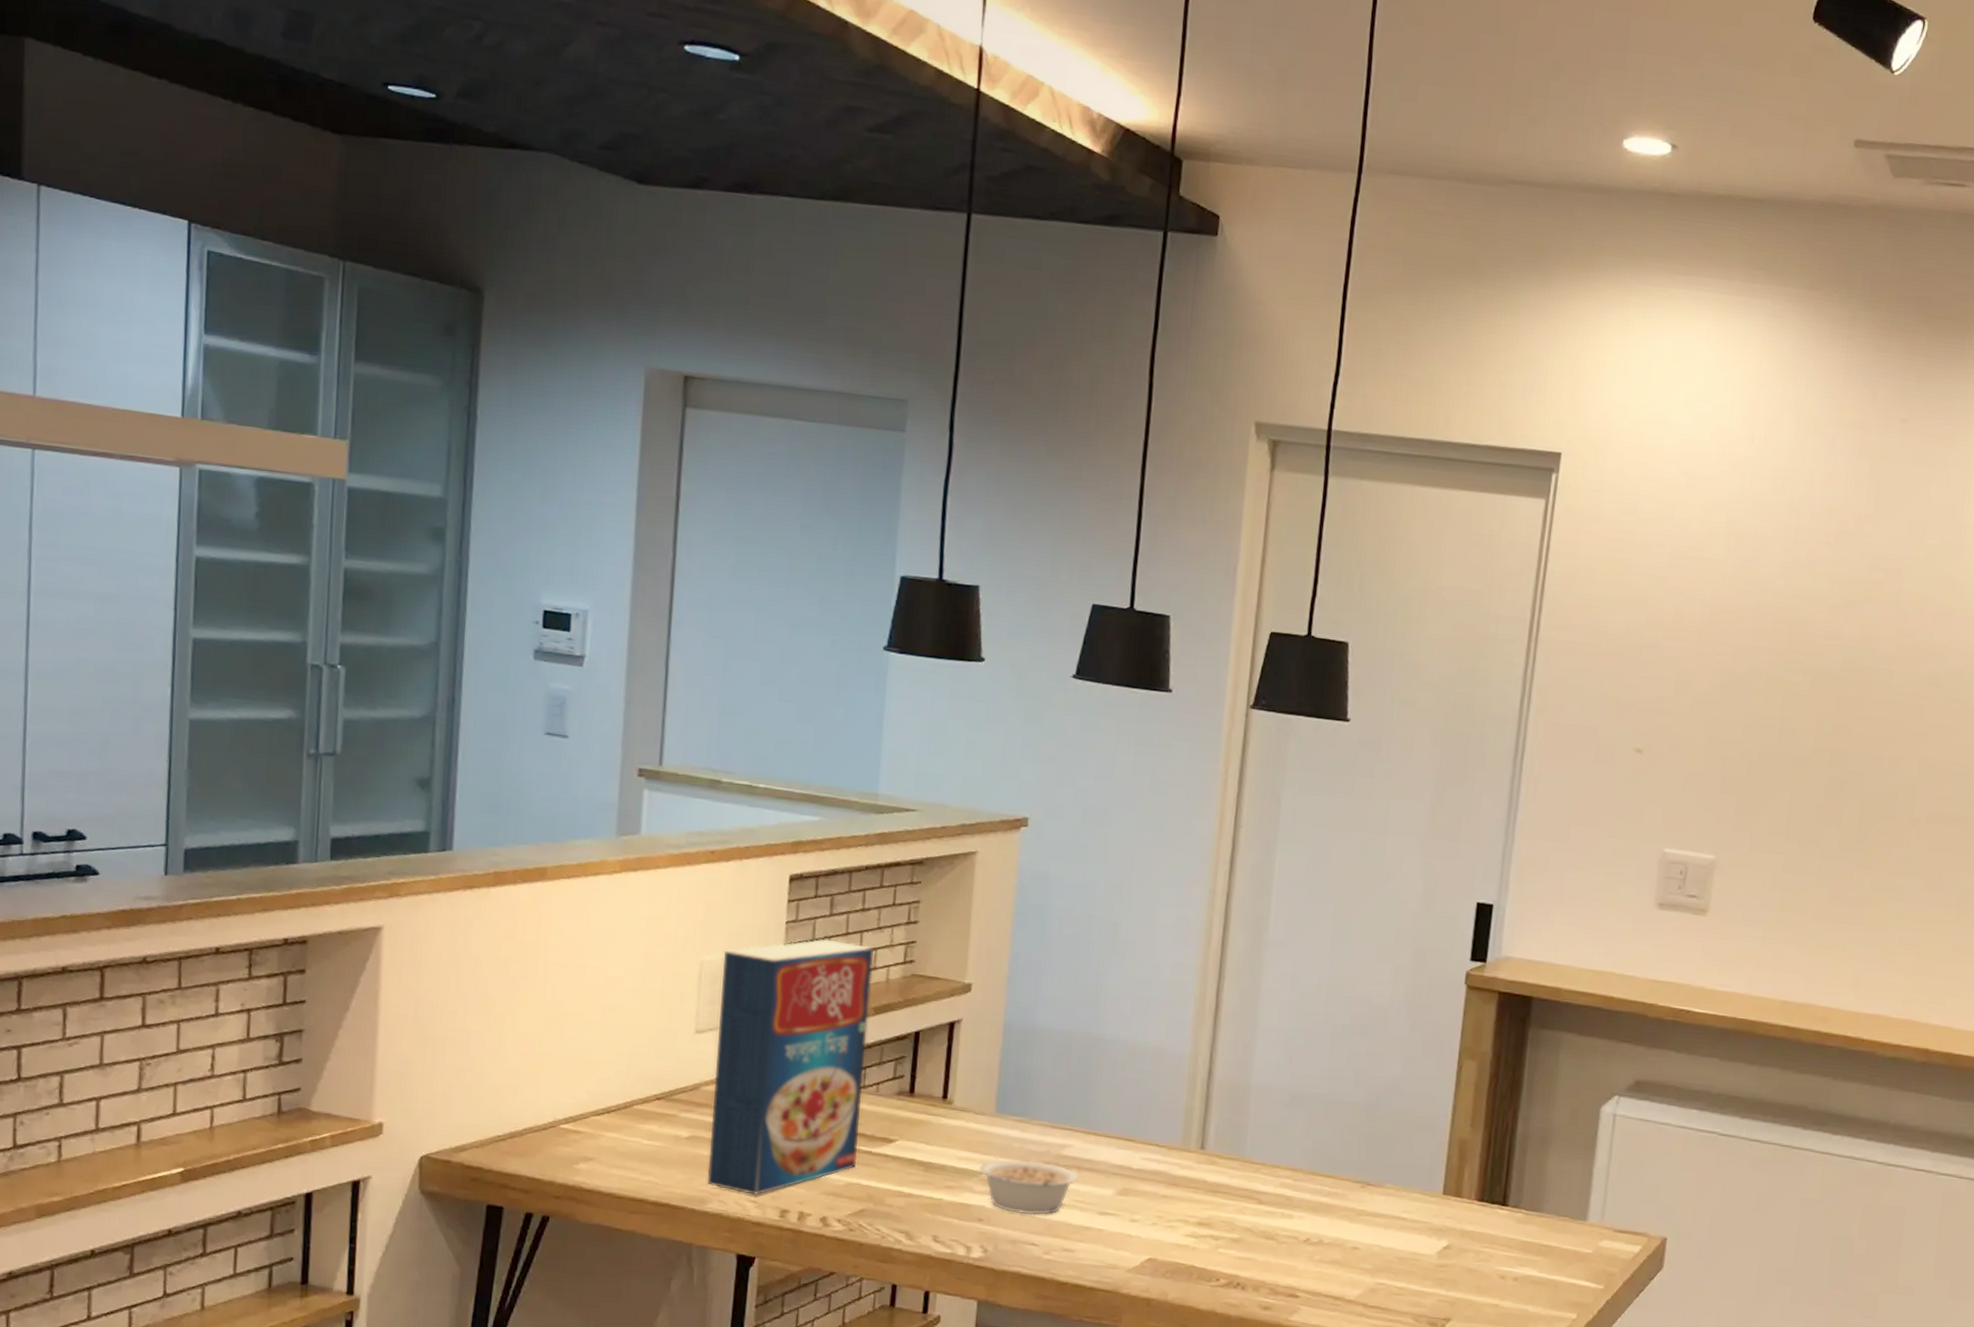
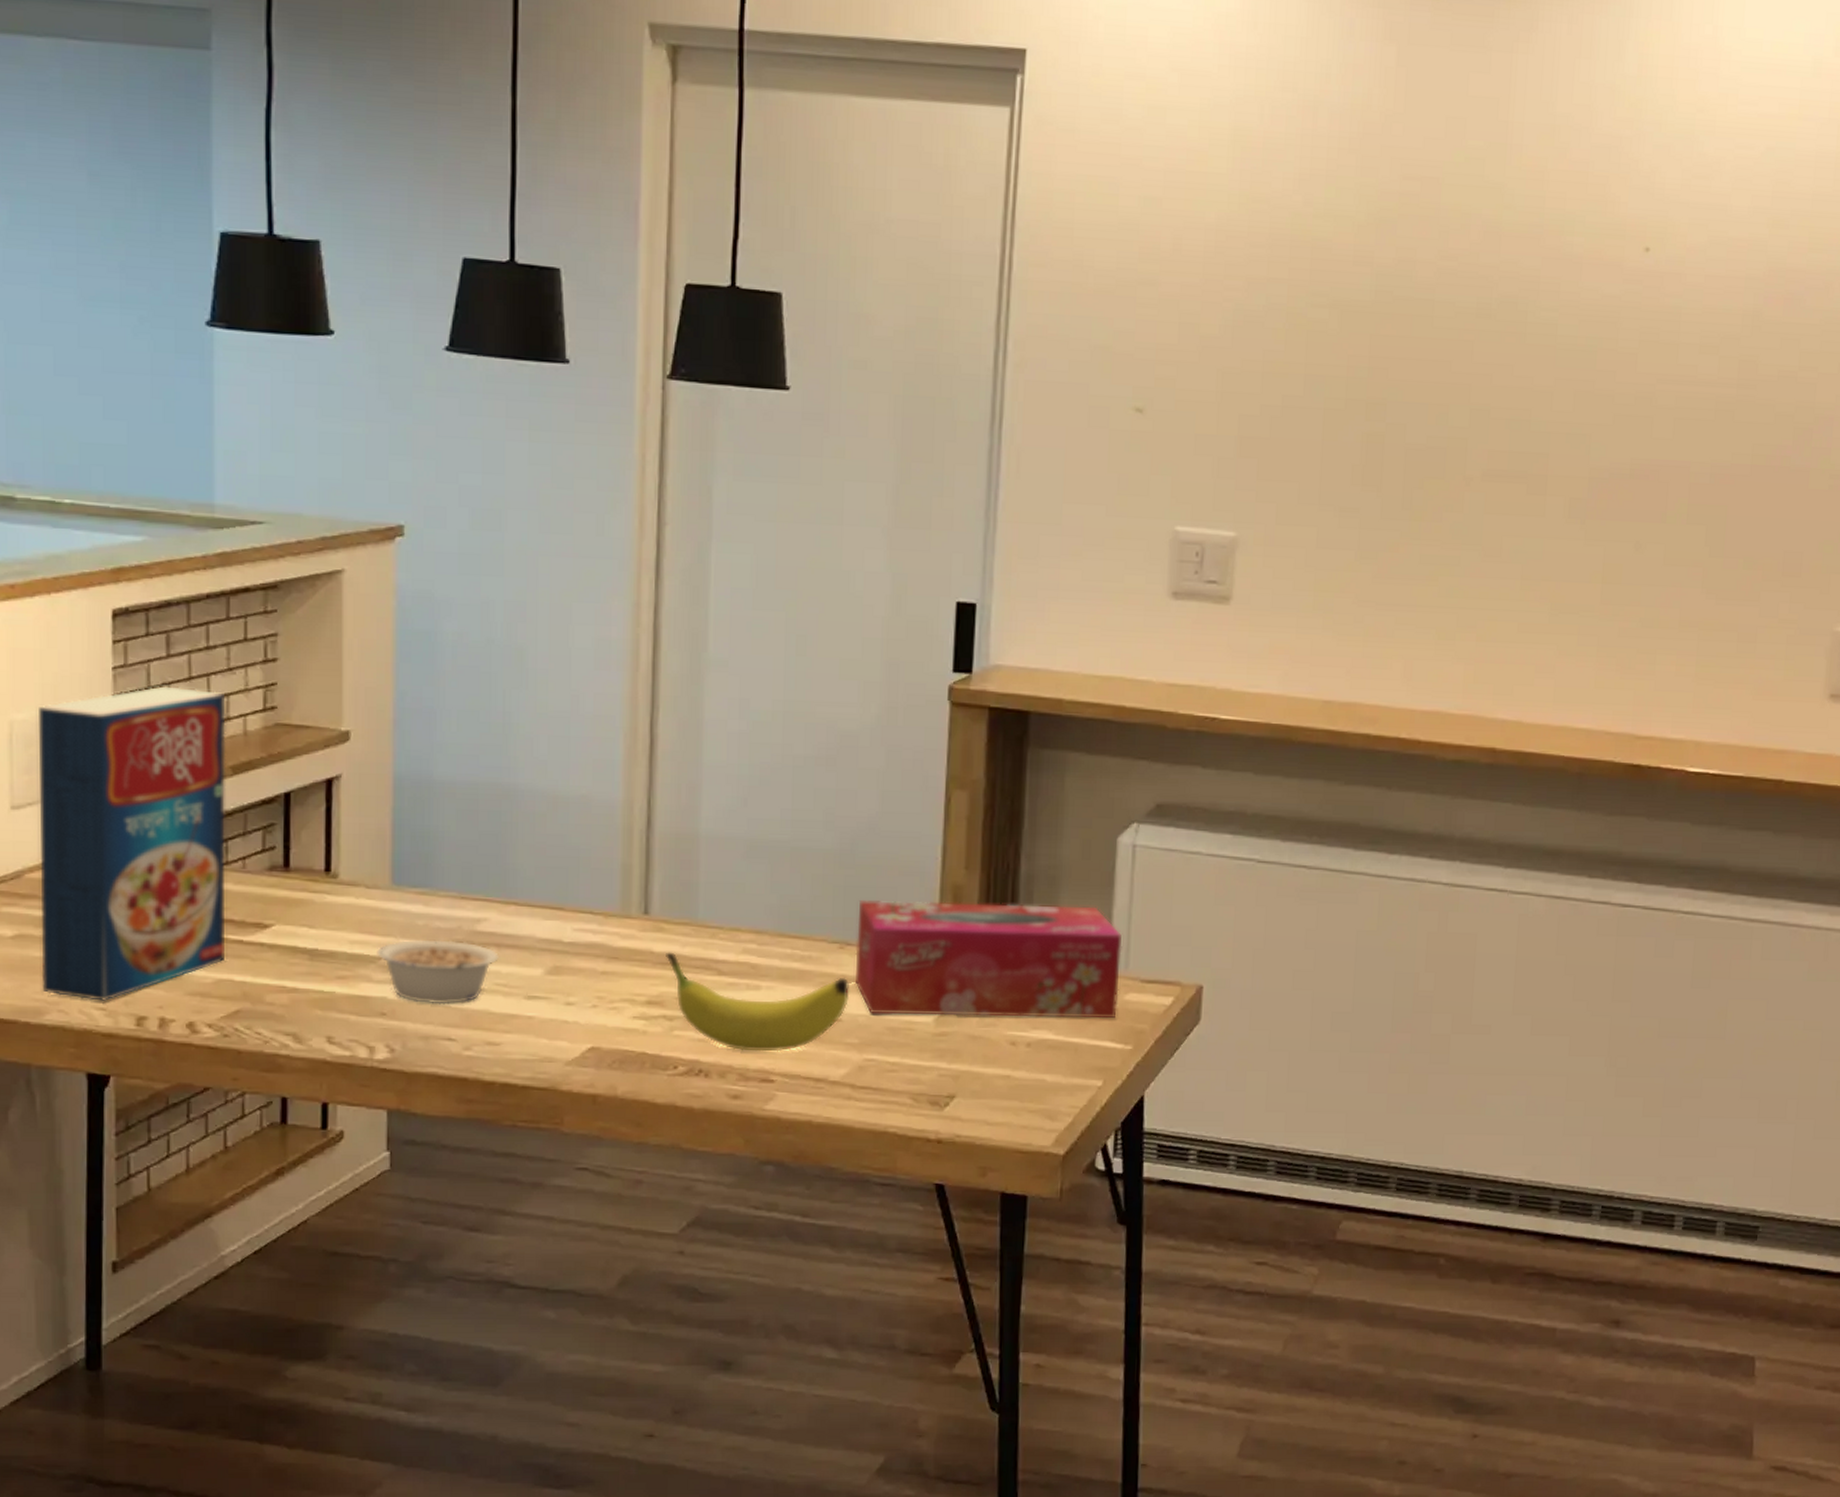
fruit: none [1216,1182,1367,1272] -> present [666,952,849,1052]
tissue box: none [1372,1148,1600,1261] -> present [854,900,1122,1018]

